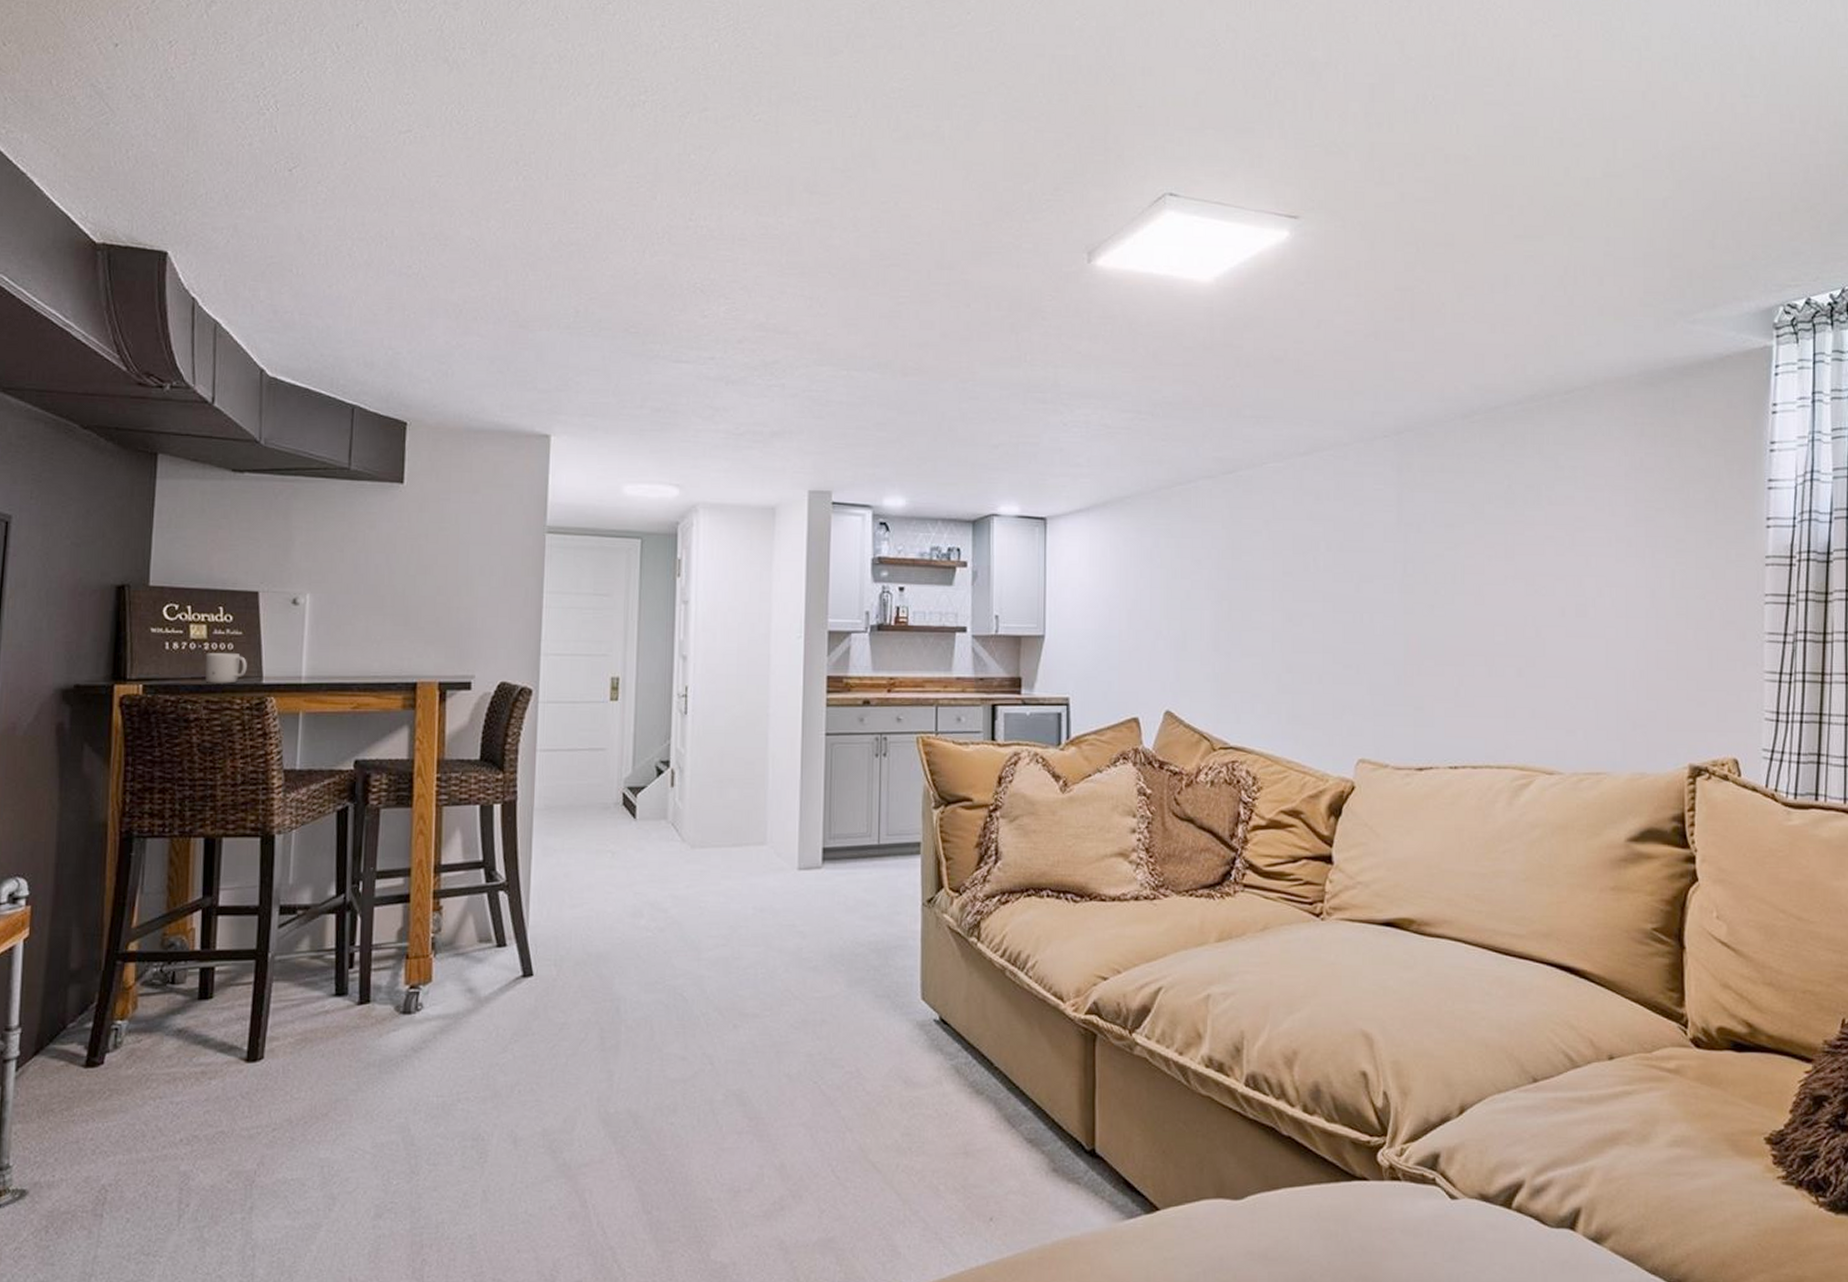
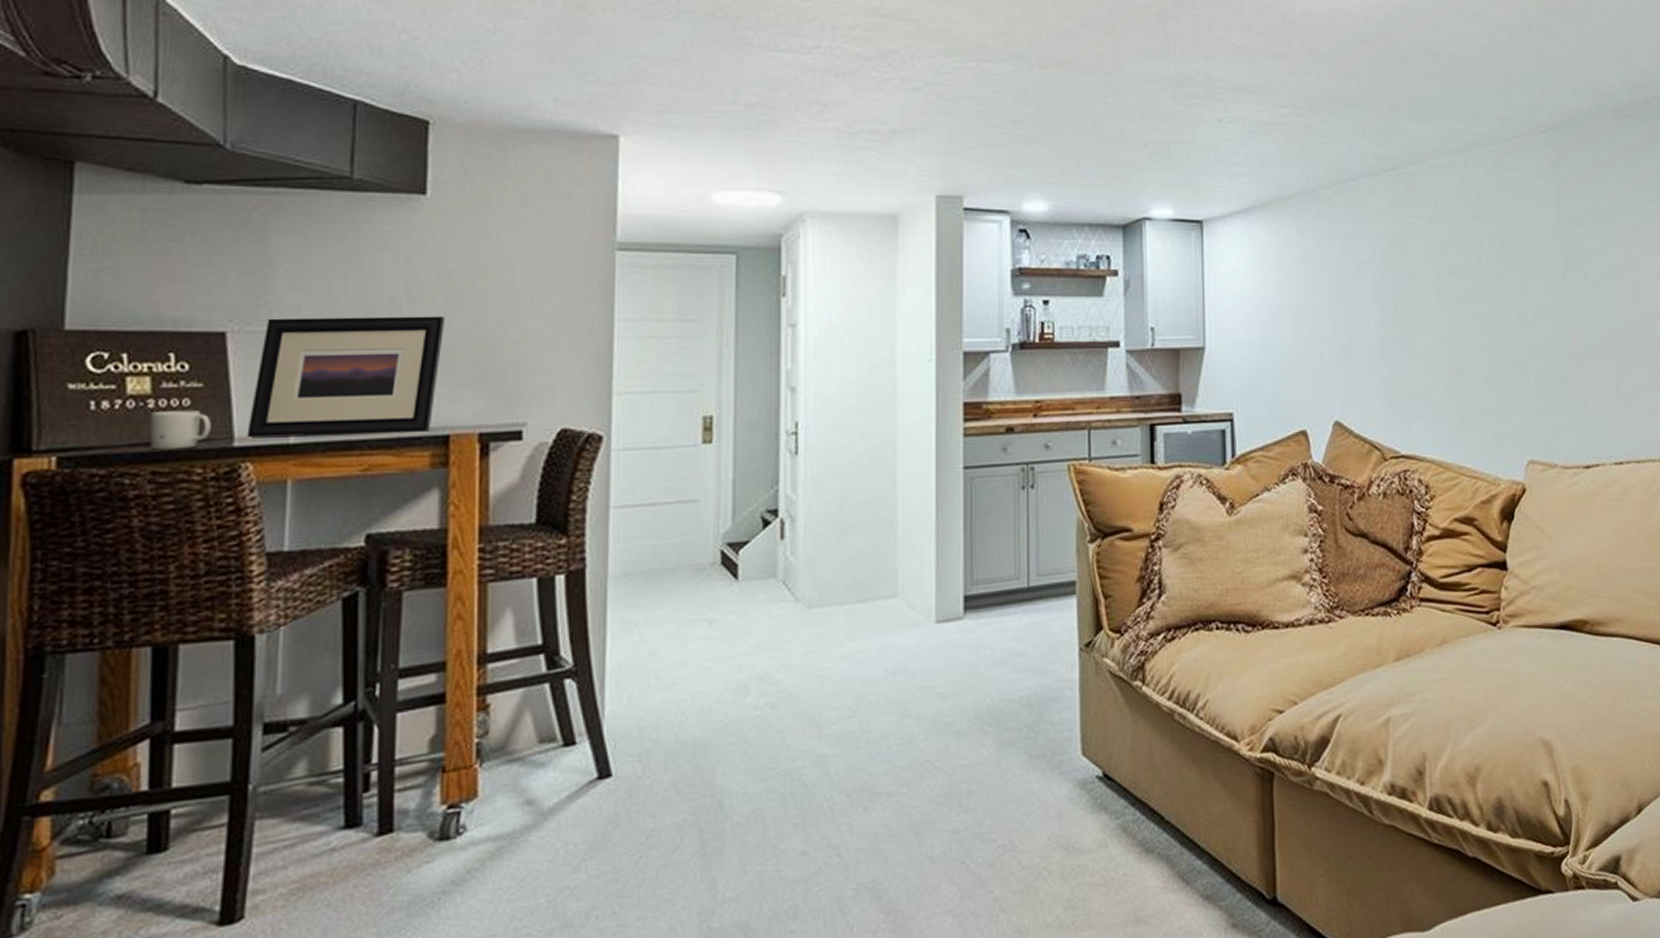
picture frame: none [272,581,416,680] -> present [247,316,446,439]

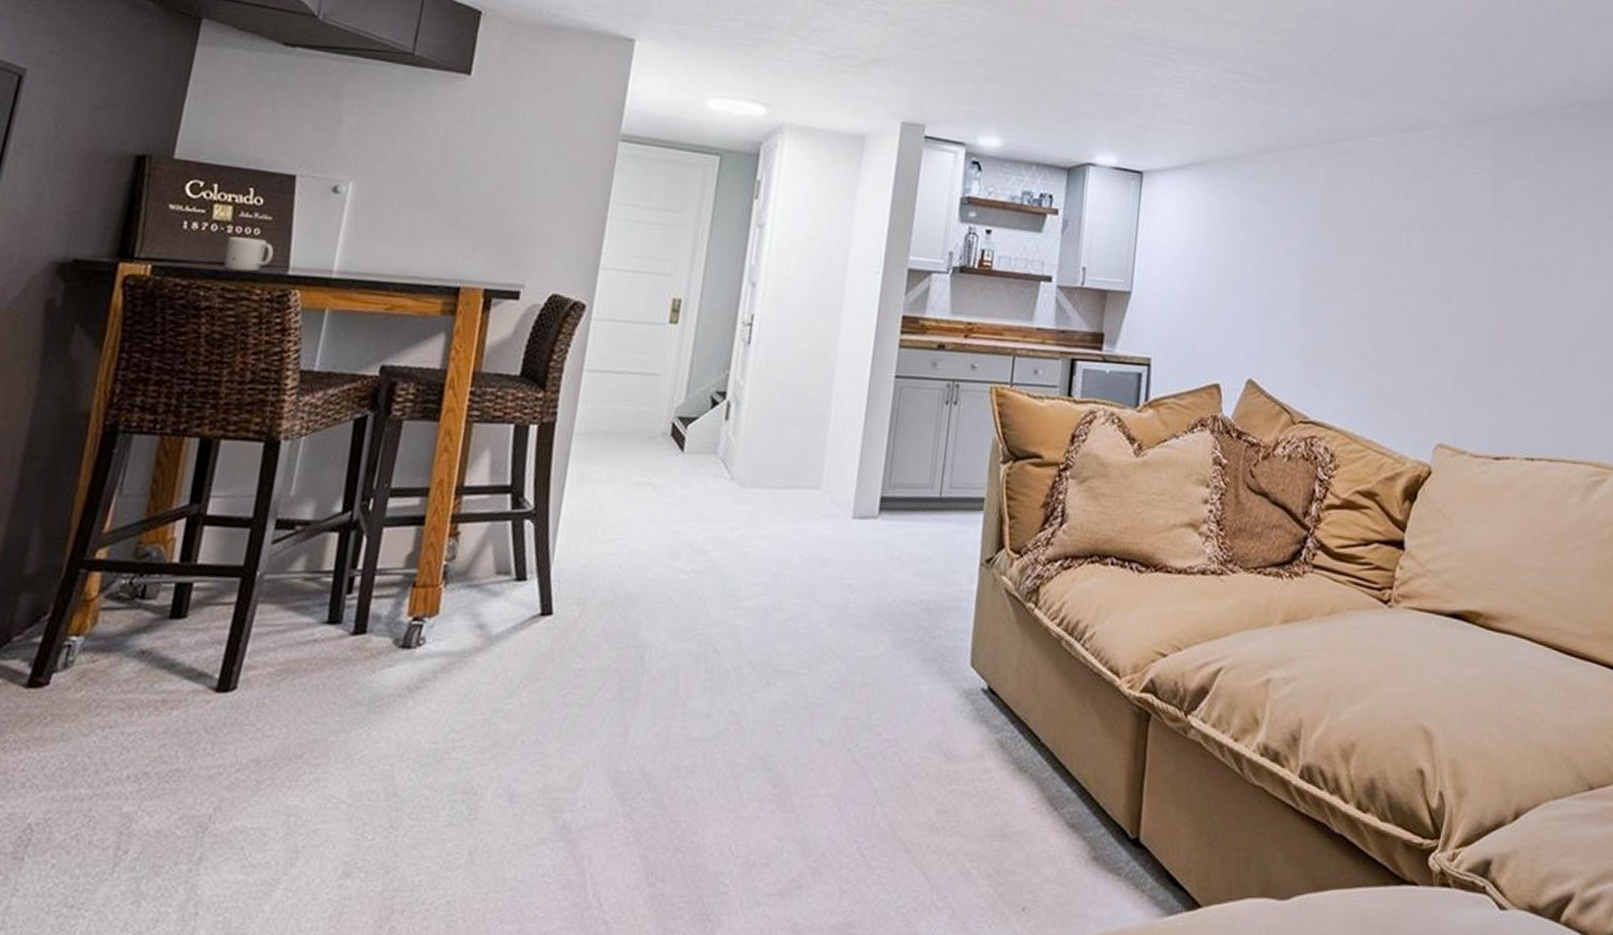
picture frame: present [247,316,446,439] -> none [299,167,471,283]

